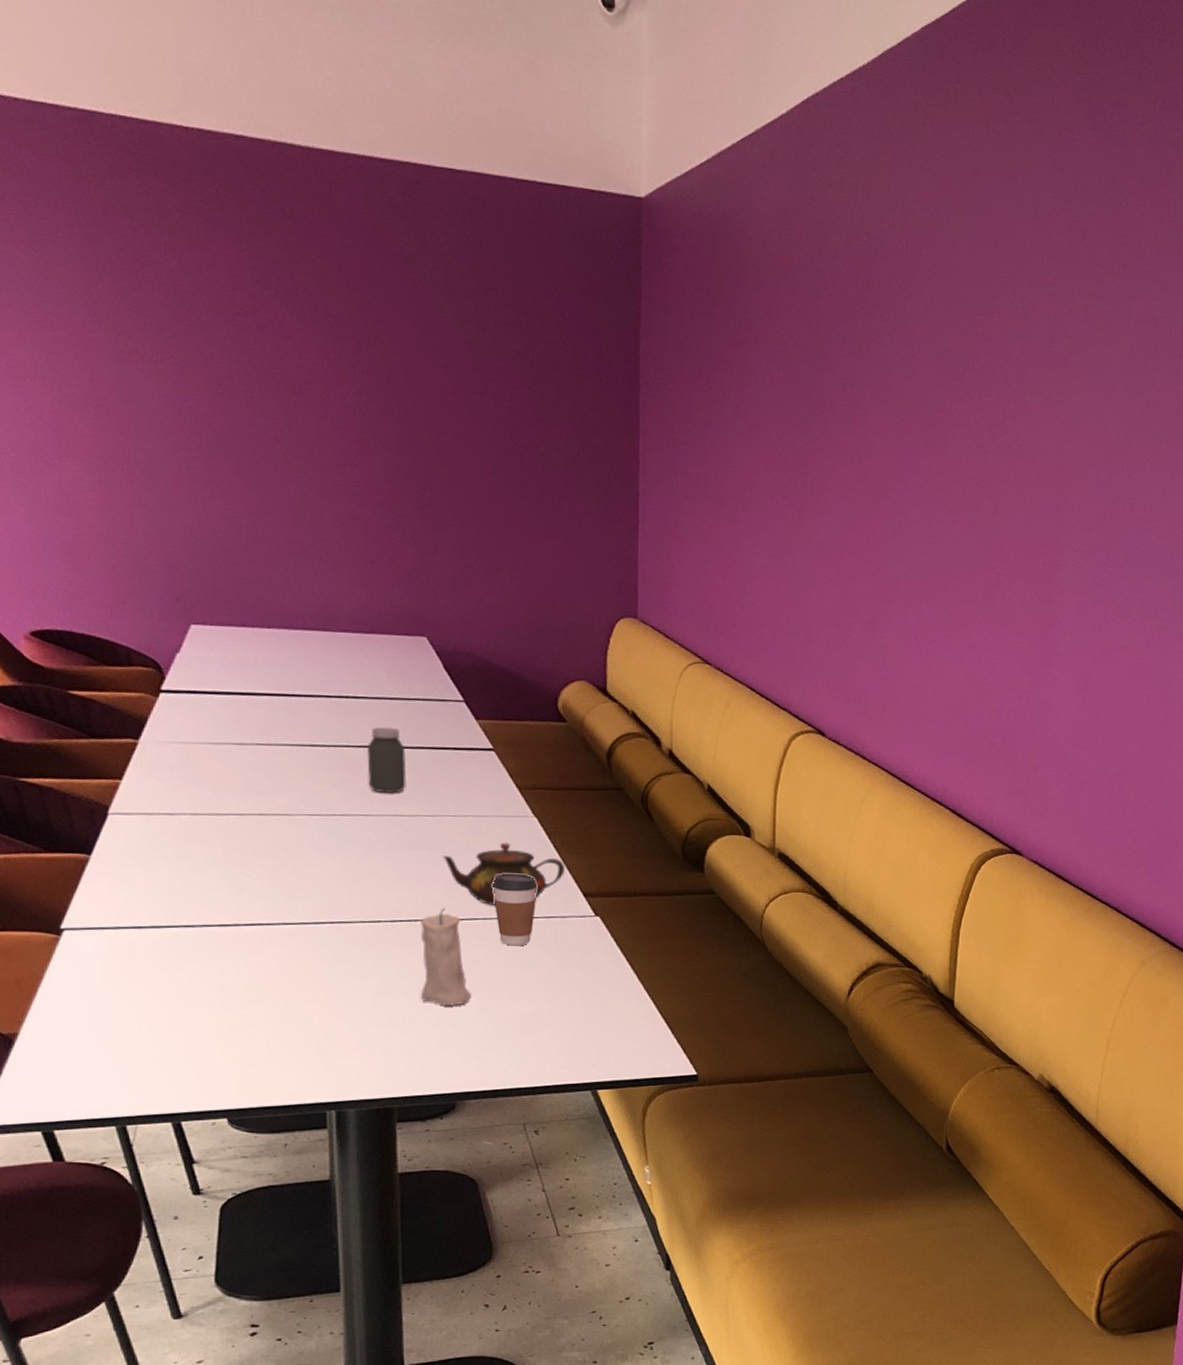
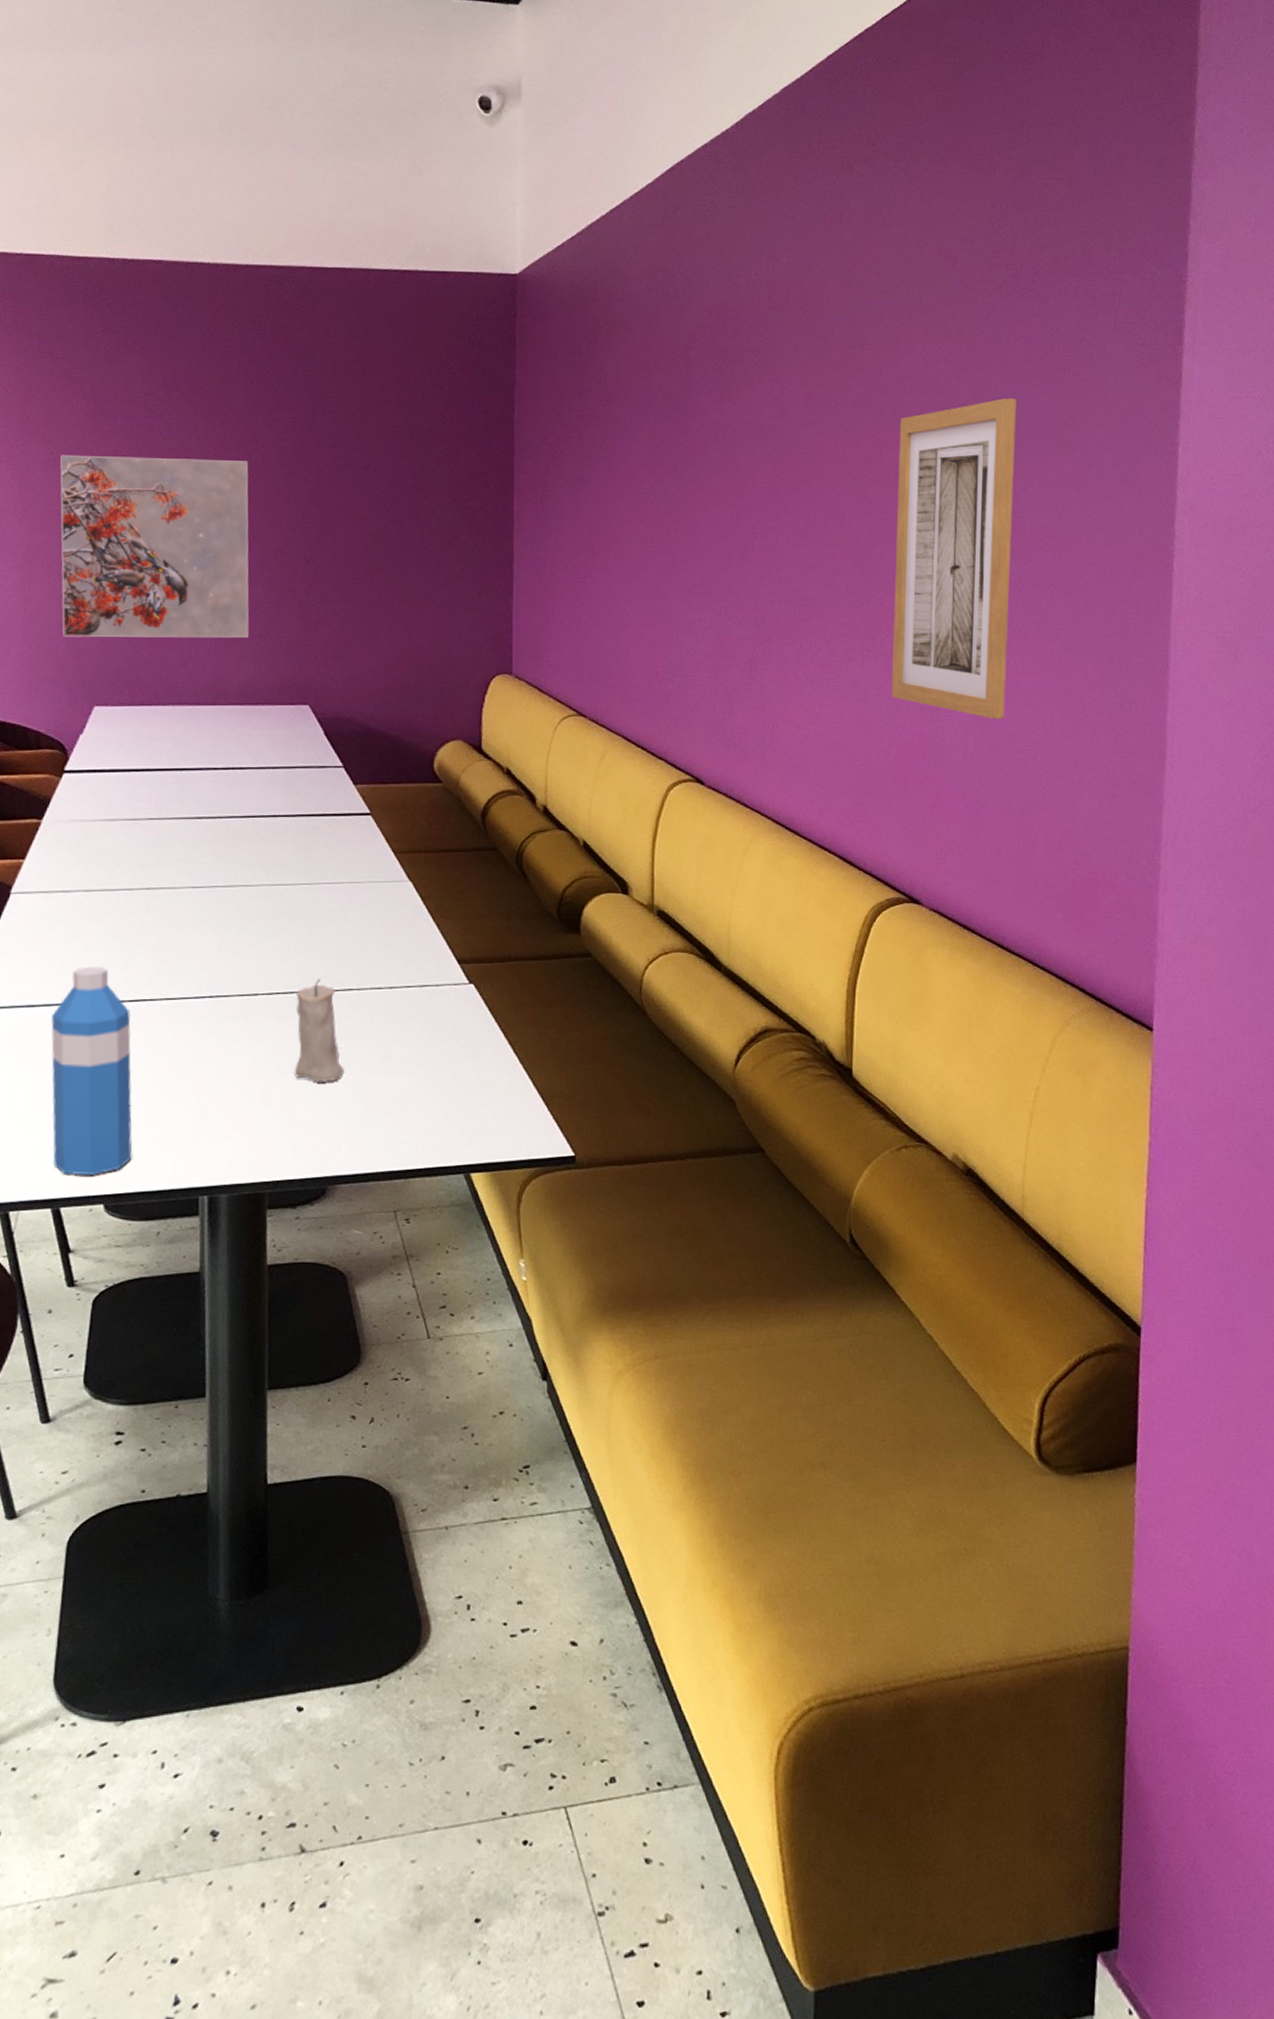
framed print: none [136,347,360,563] -> present [60,455,249,639]
water bottle: none [161,889,255,1092] -> present [51,966,132,1176]
jar: present [366,726,406,794] -> none [249,796,287,863]
teapot: present [442,842,565,905] -> none [319,909,439,975]
coffee cup: present [493,873,538,946] -> none [367,940,412,1018]
wall art: none [1004,379,1134,689] -> present [891,398,1016,720]

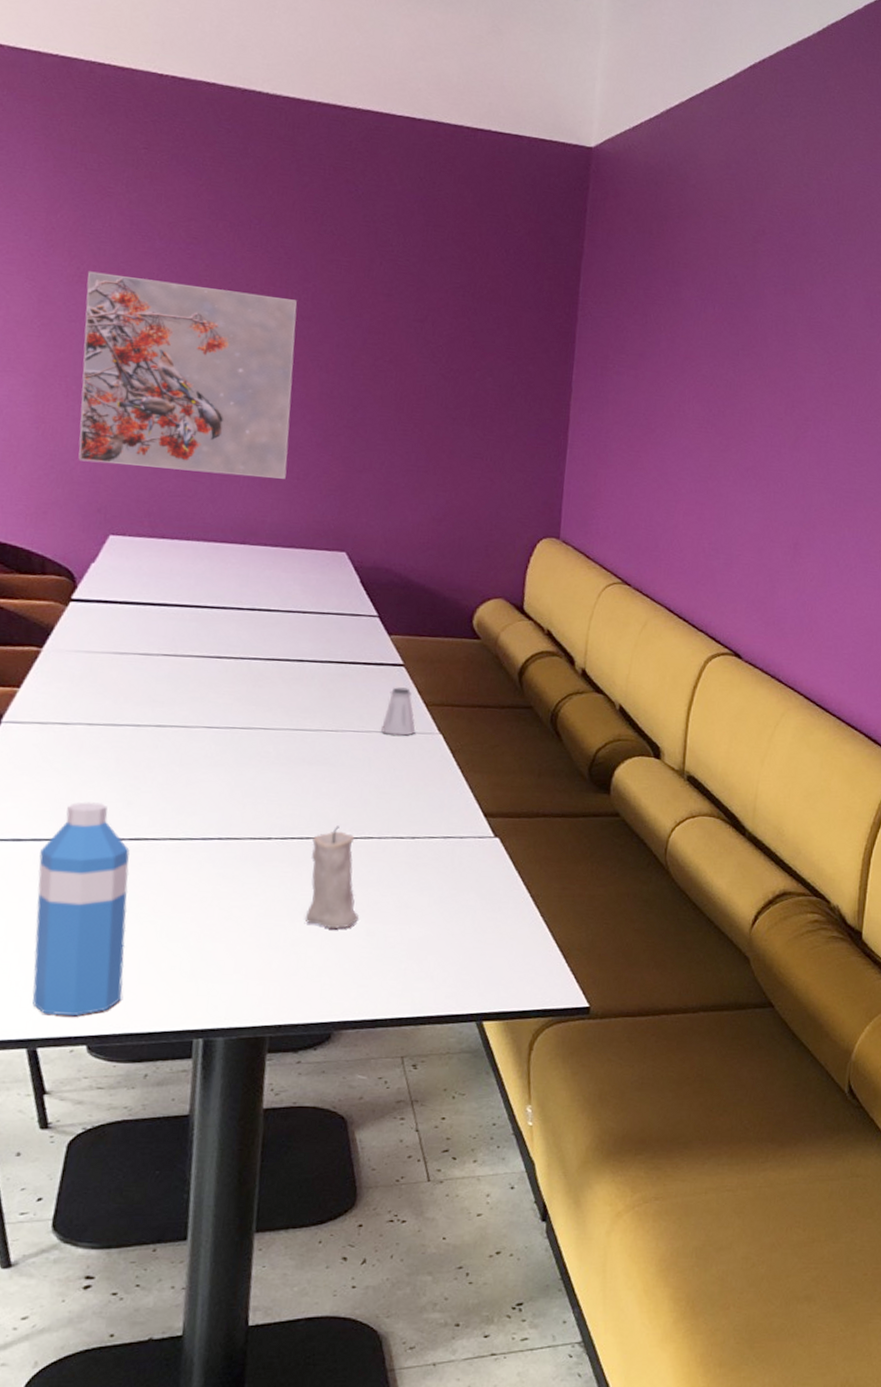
saltshaker: none [353,836,386,885] -> present [381,687,416,736]

